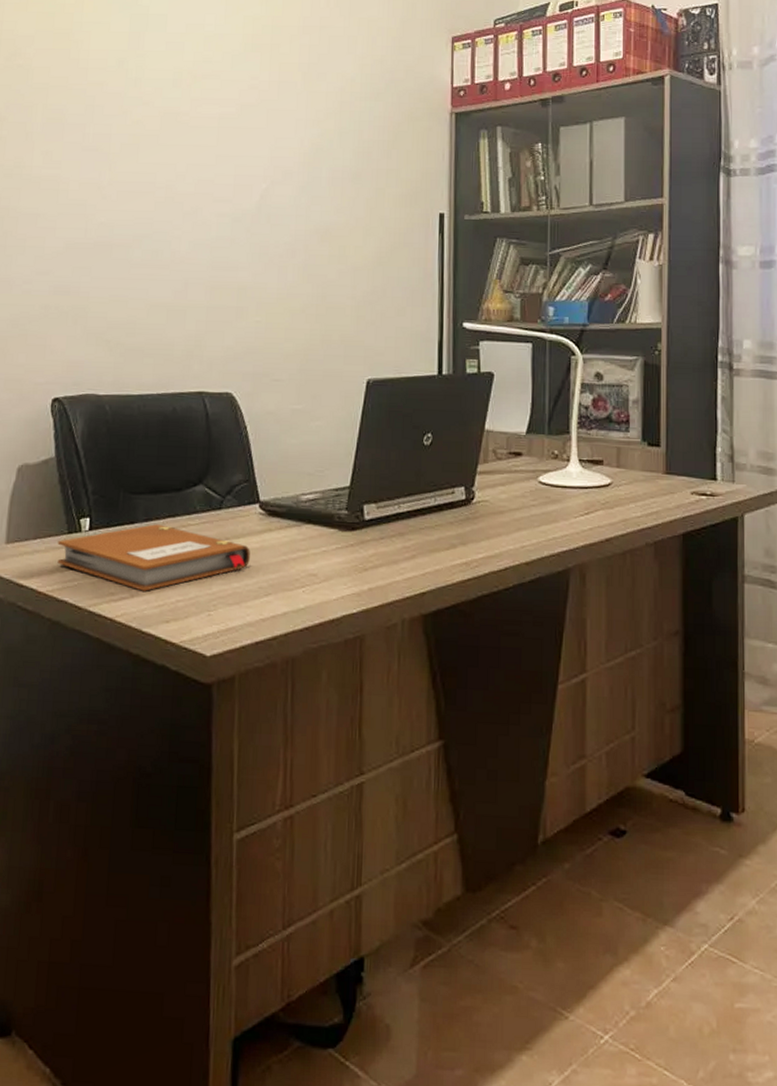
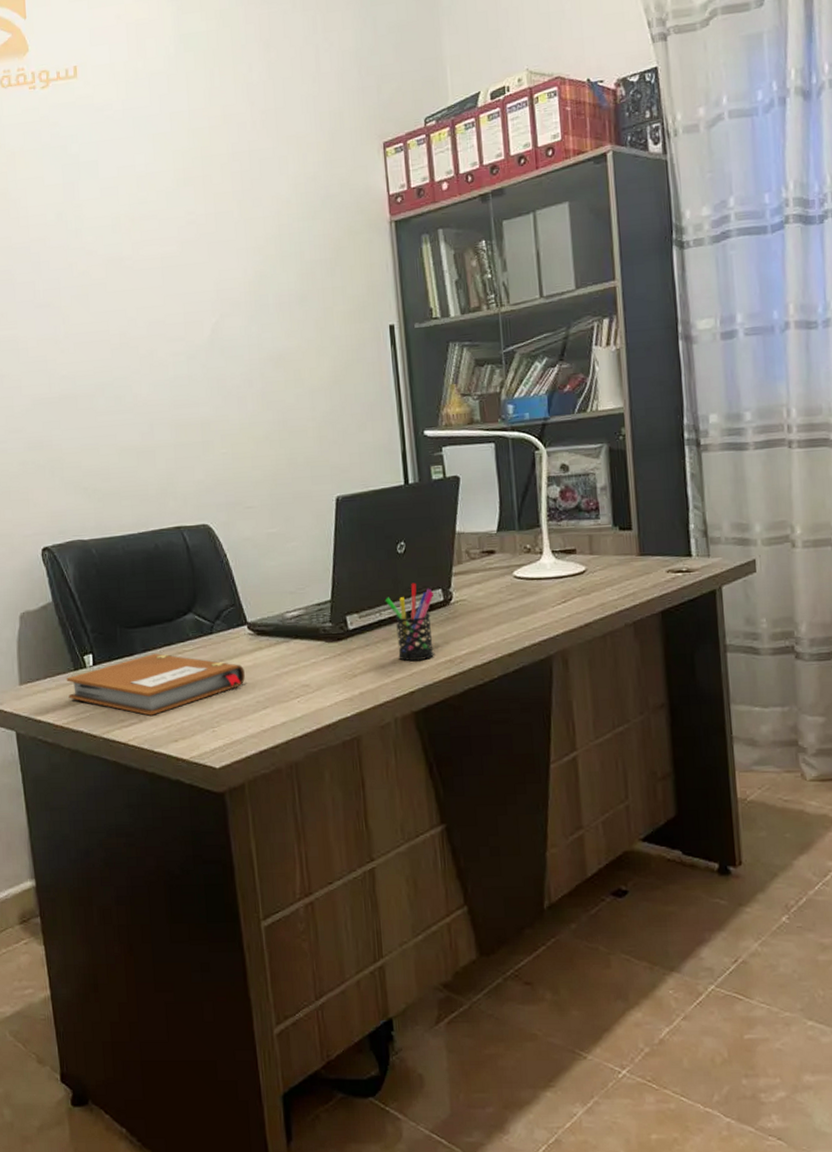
pen holder: none [405,477,457,560] -> present [384,582,434,661]

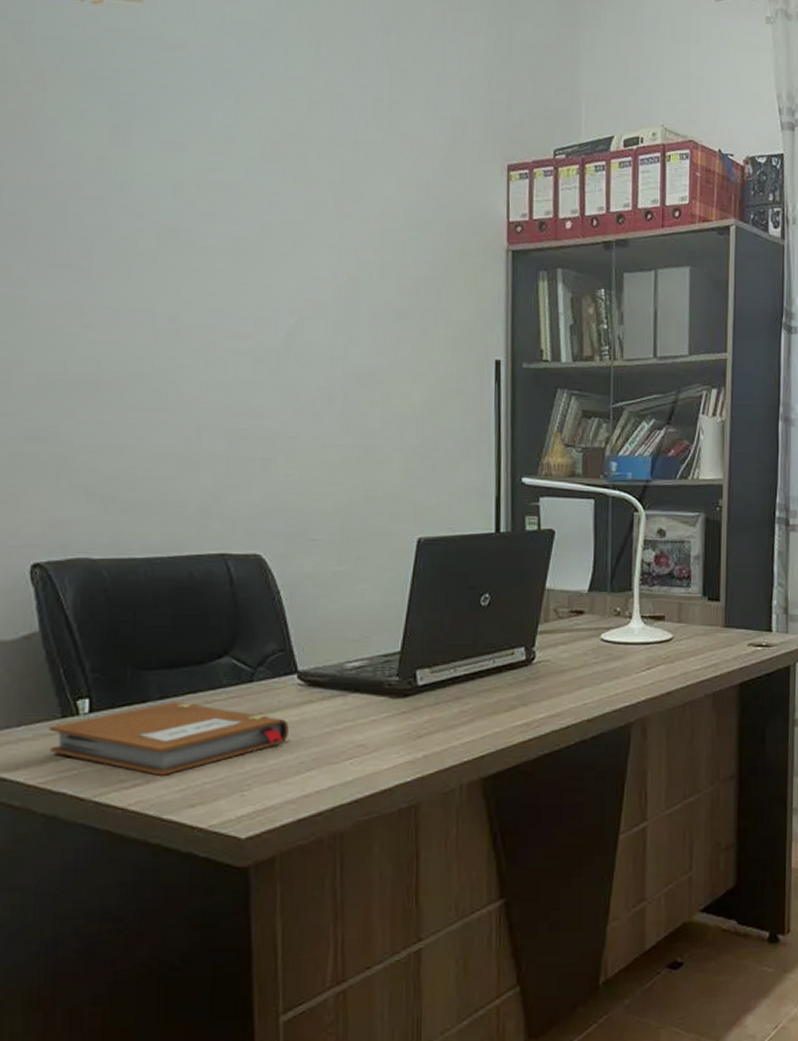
pen holder: present [384,582,434,661] -> none [461,639,517,722]

